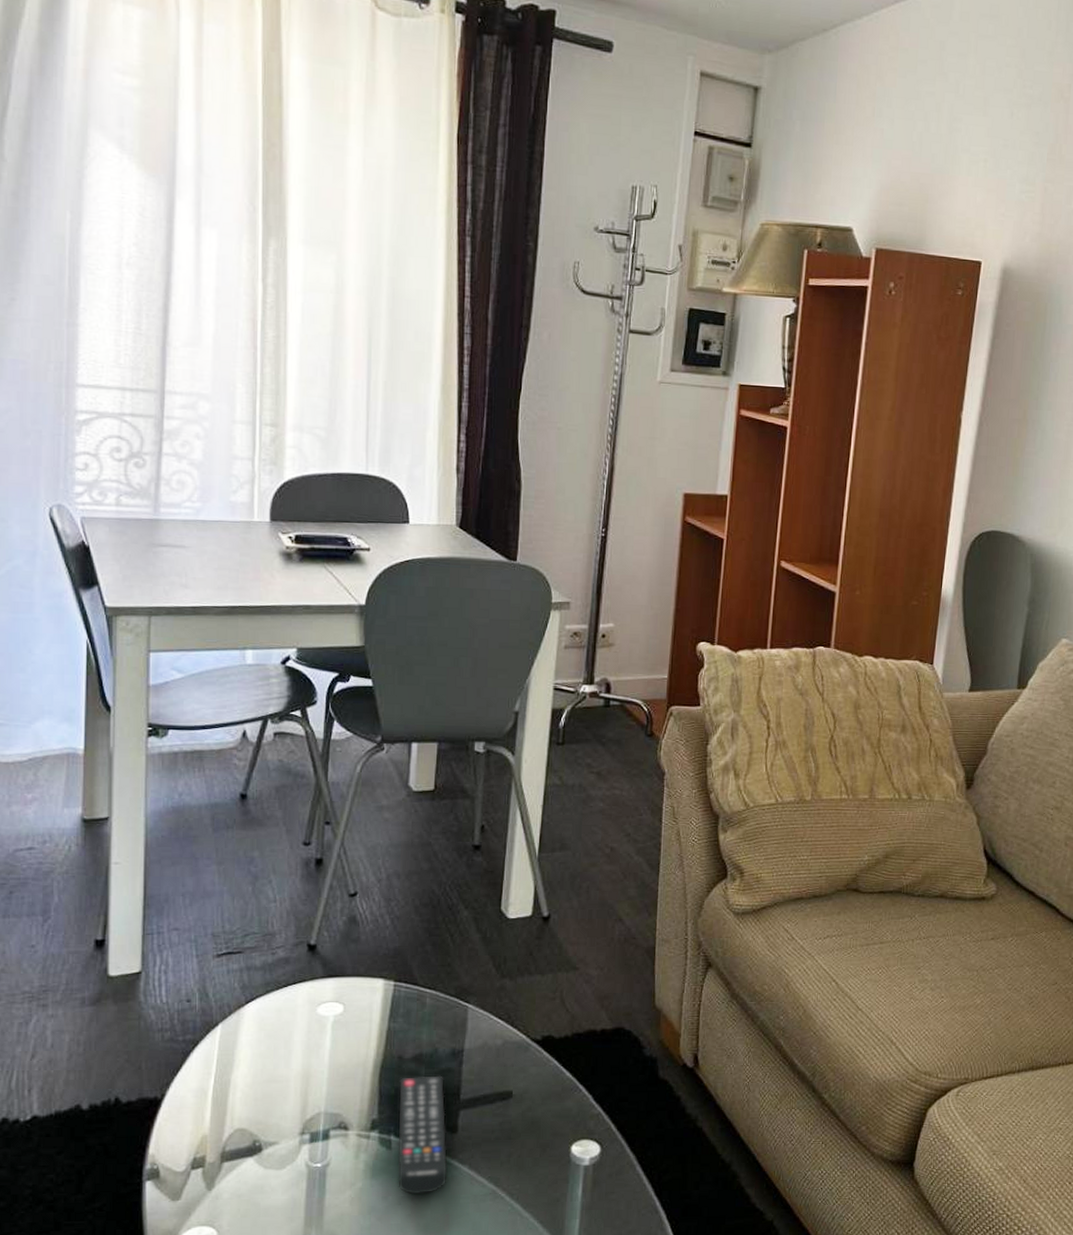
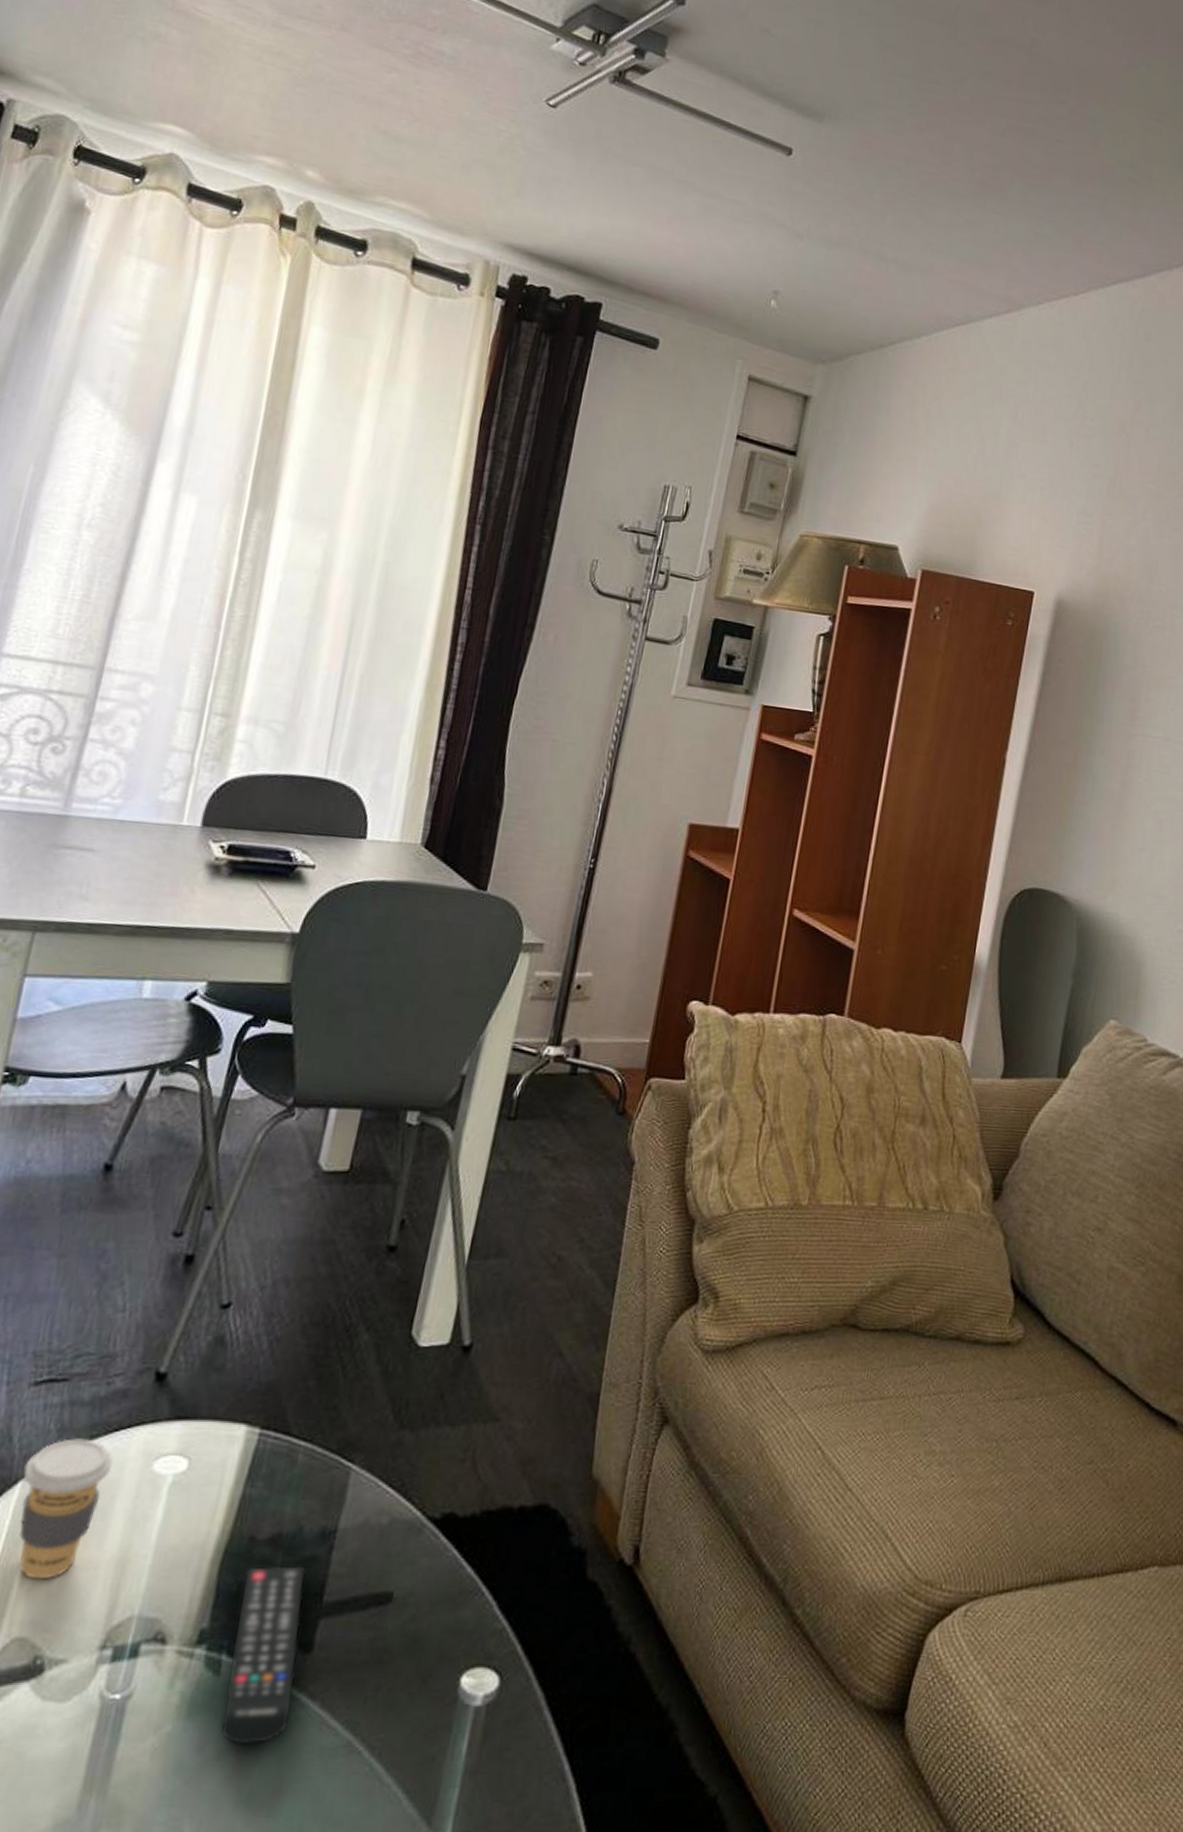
coffee cup: none [221,993,286,1090] -> present [18,1438,113,1580]

